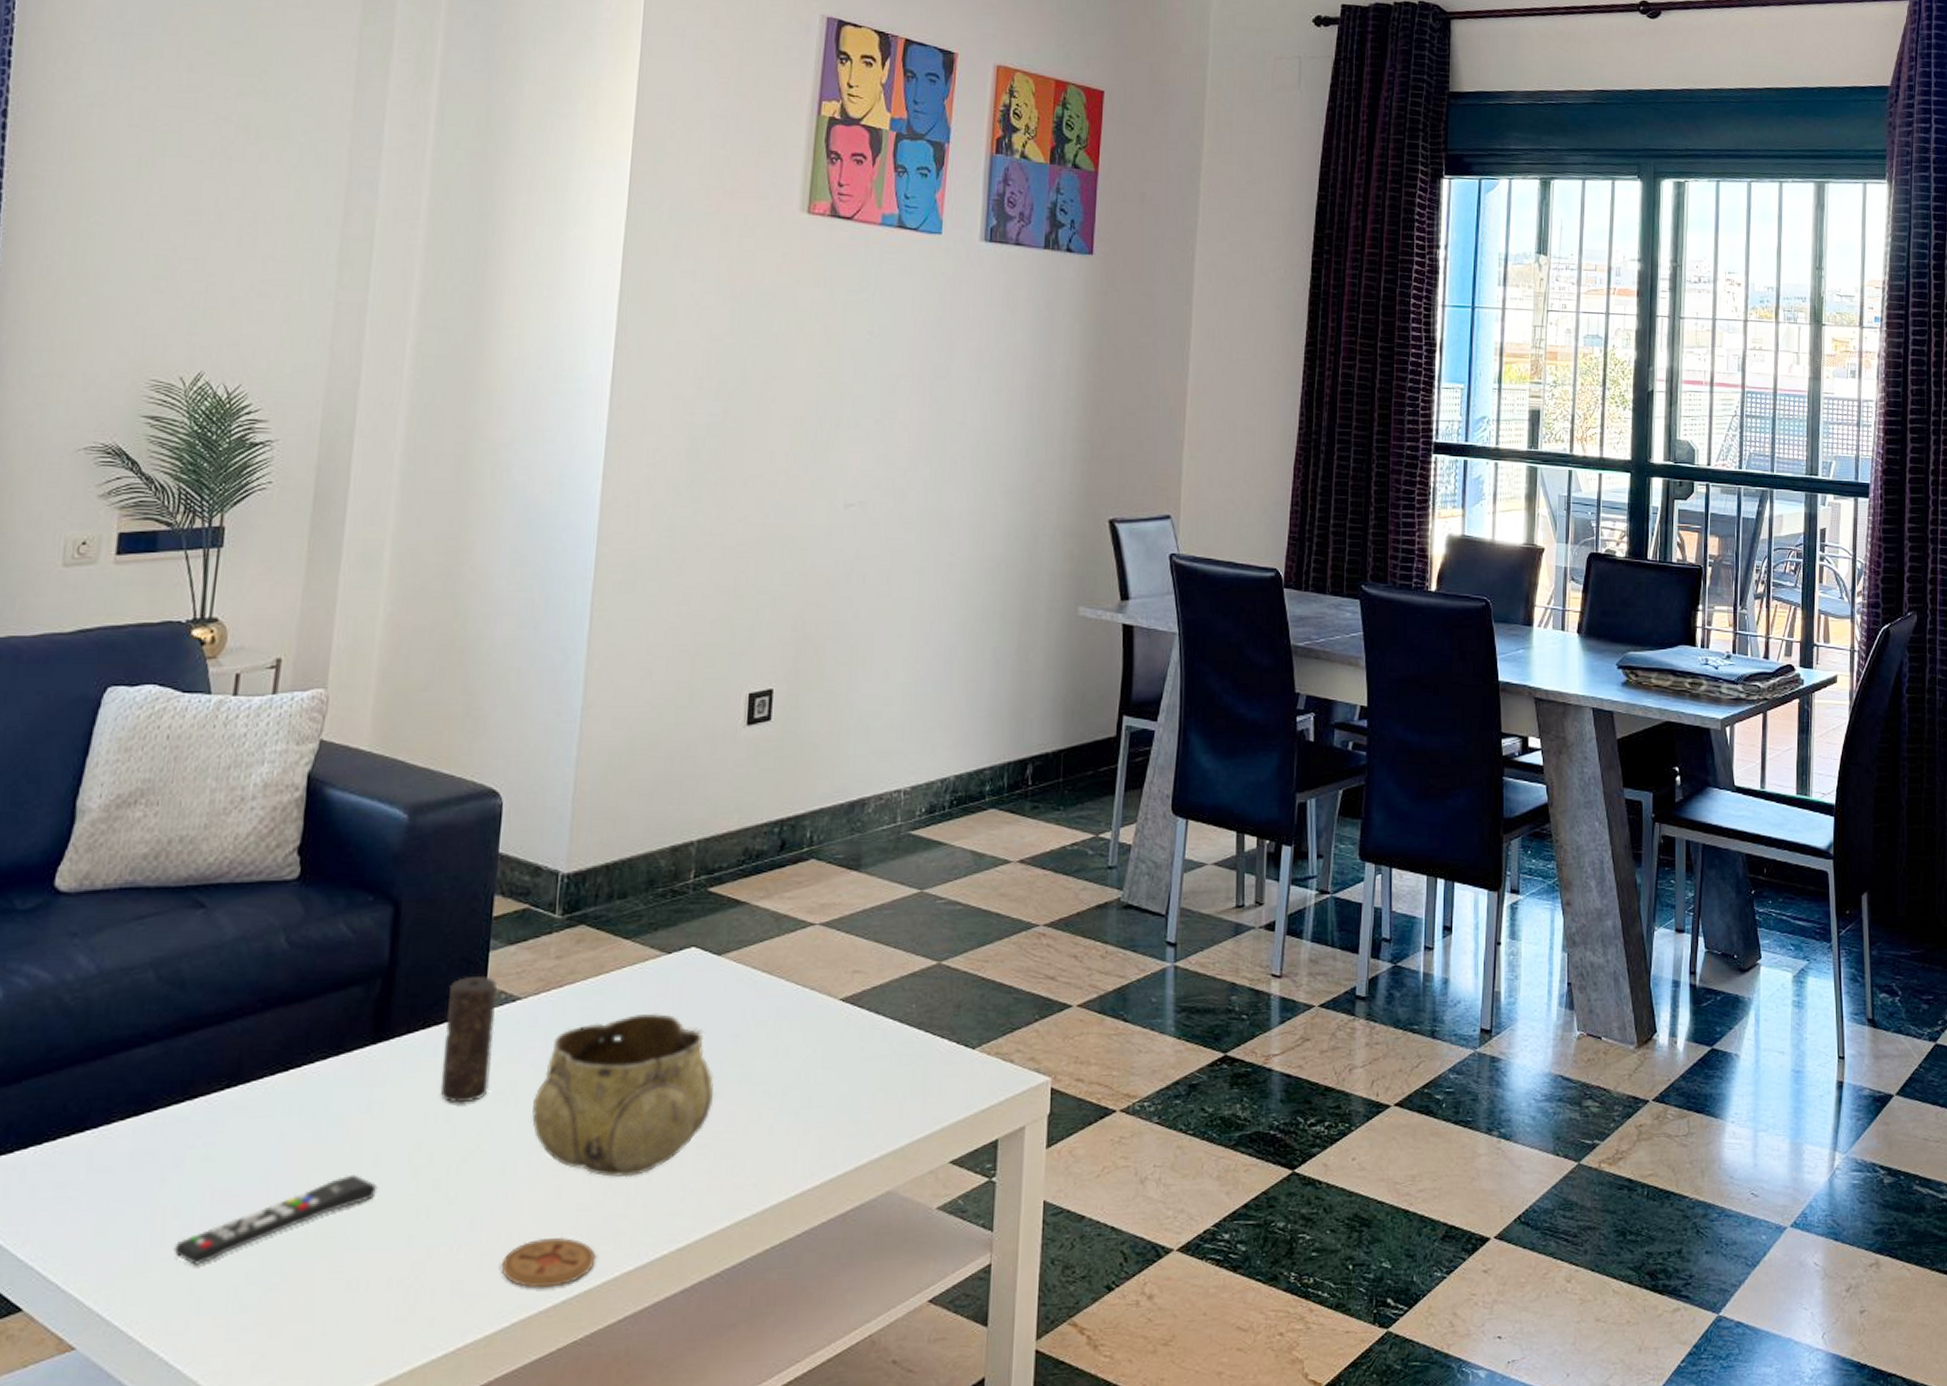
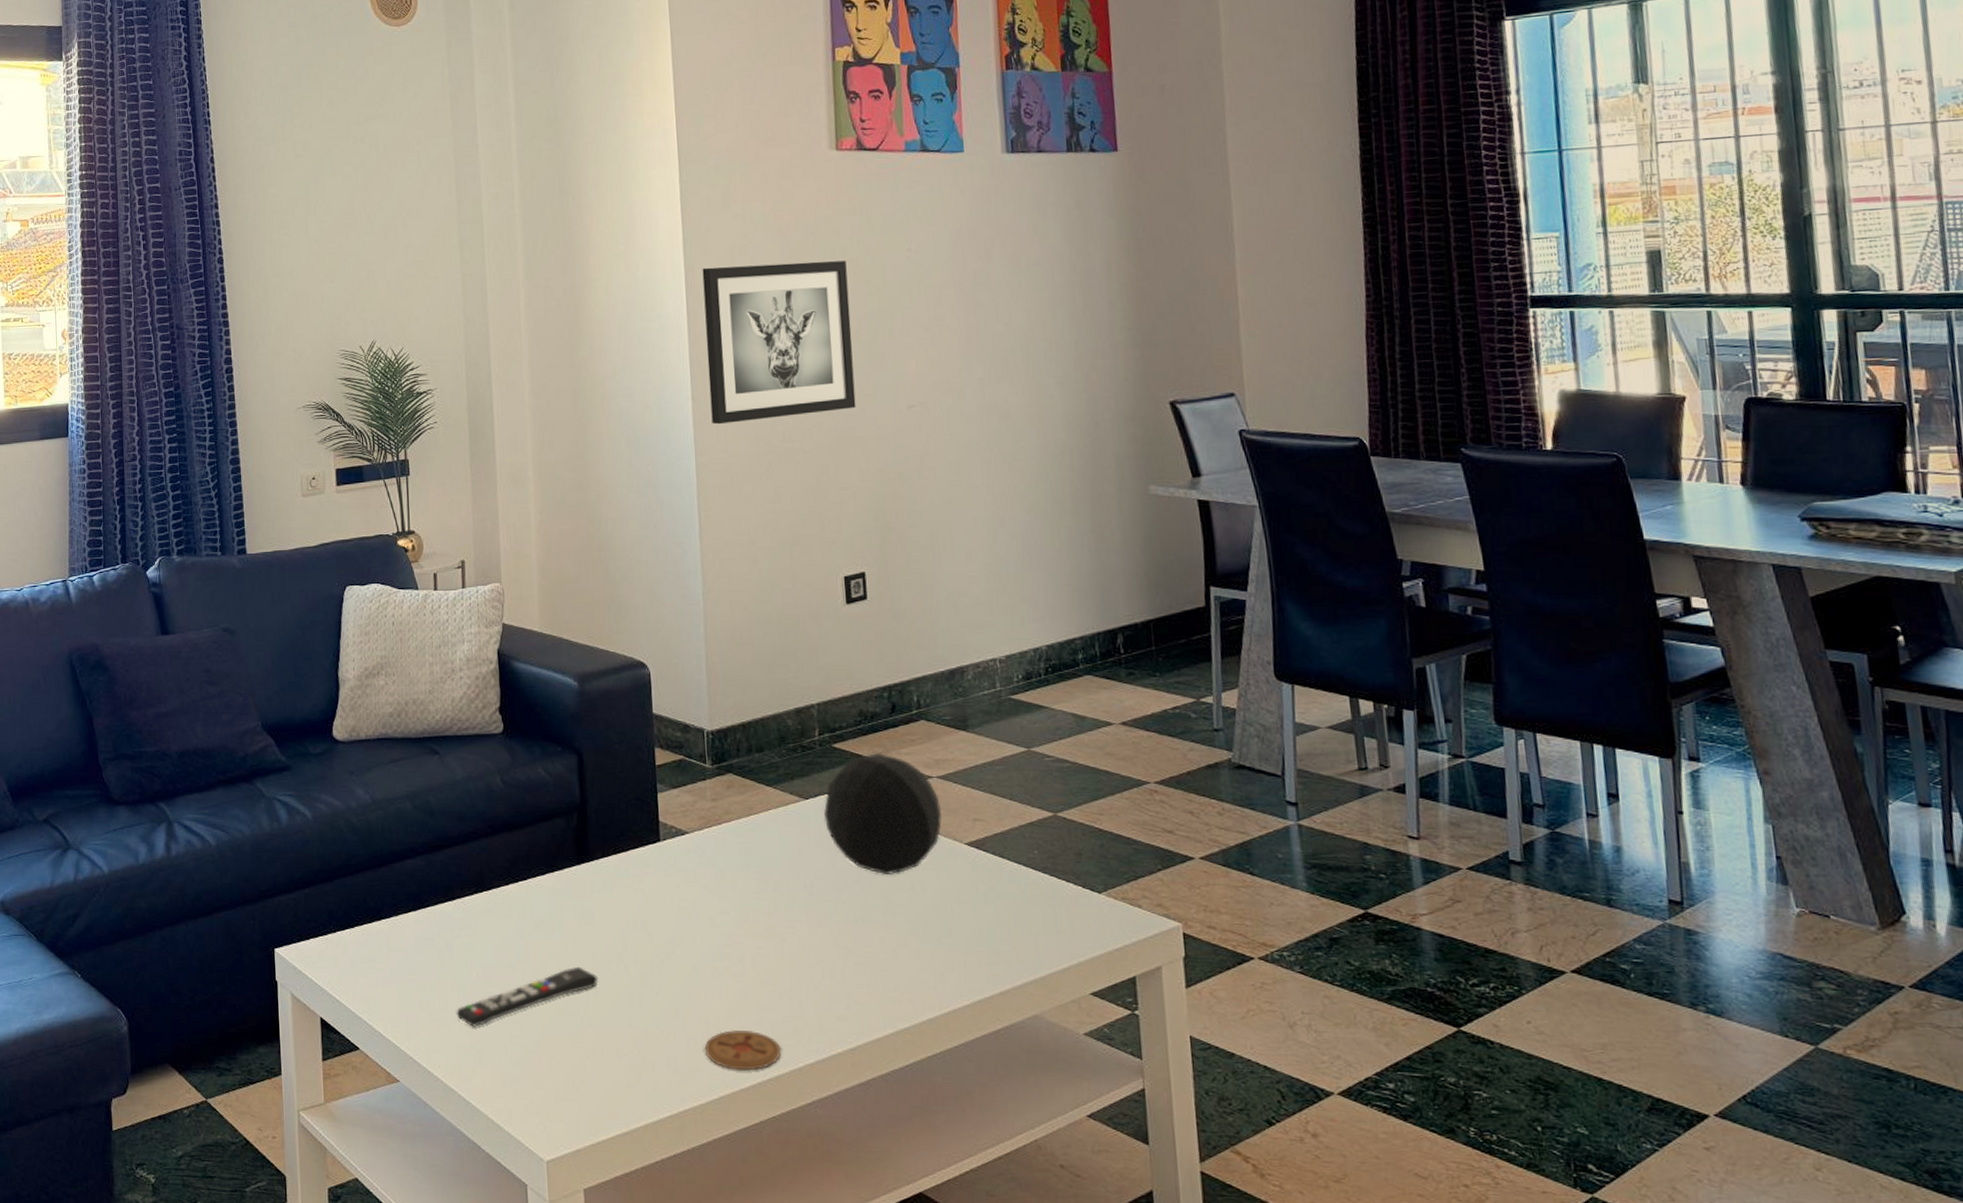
candle: present [440,975,497,1103] -> none [630,813,673,916]
decorative bowl: present [532,1012,714,1178] -> none [711,849,863,986]
wall art: none [622,327,801,511] -> present [702,261,856,425]
decorative orb: none [685,898,820,1039] -> present [823,753,943,874]

